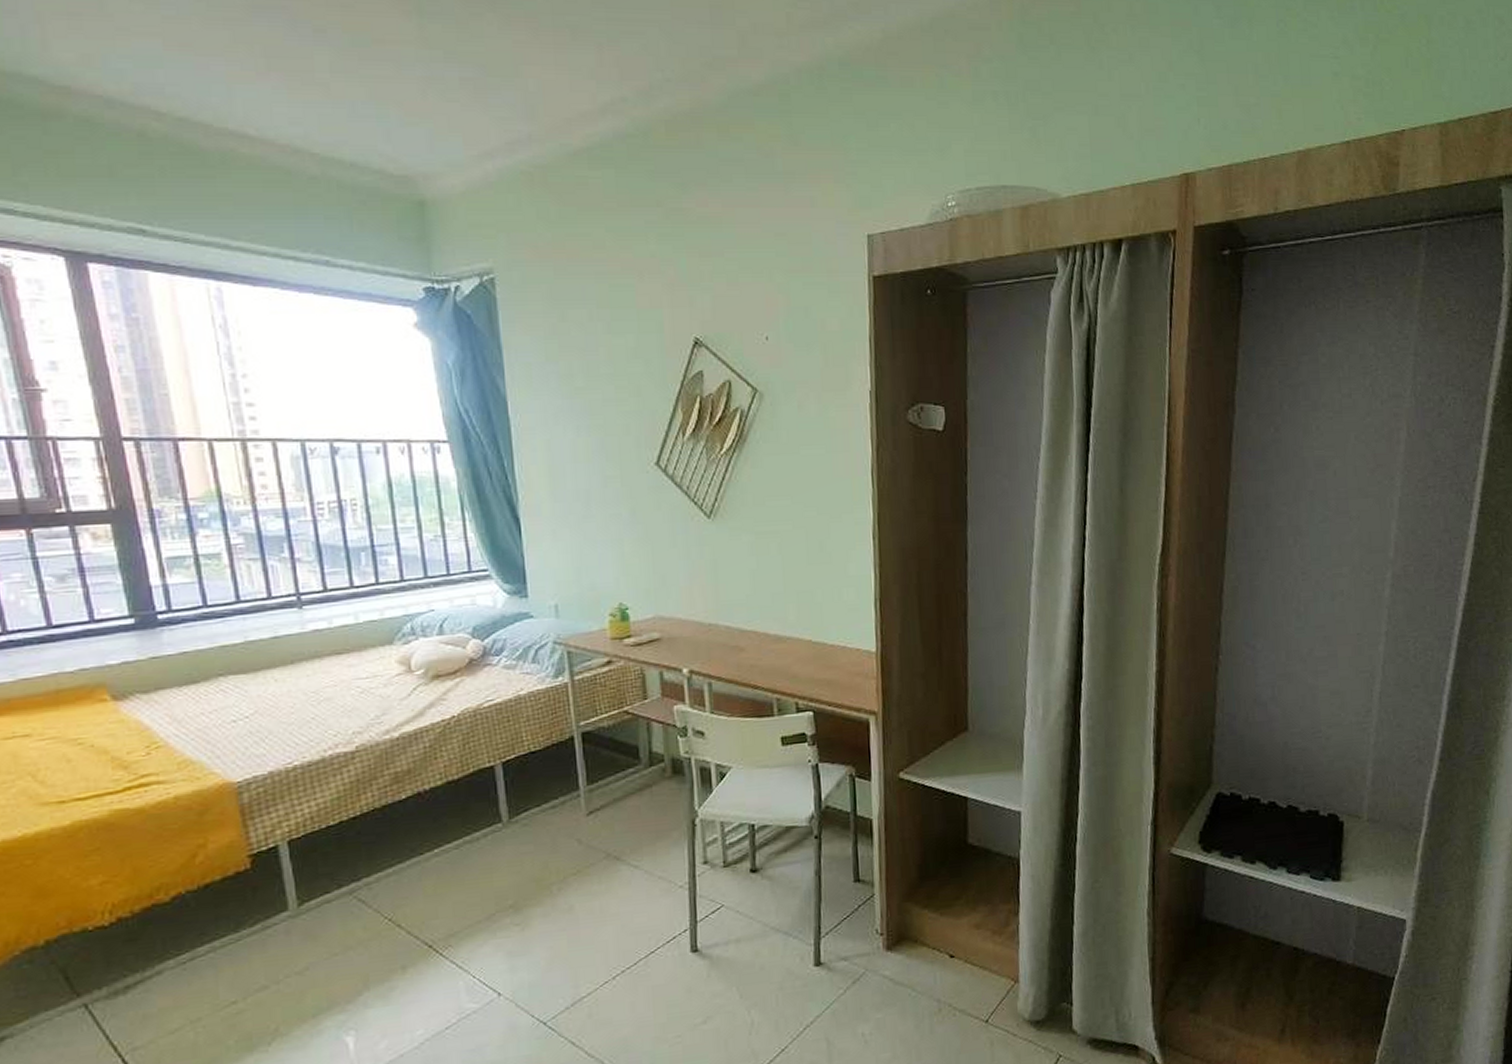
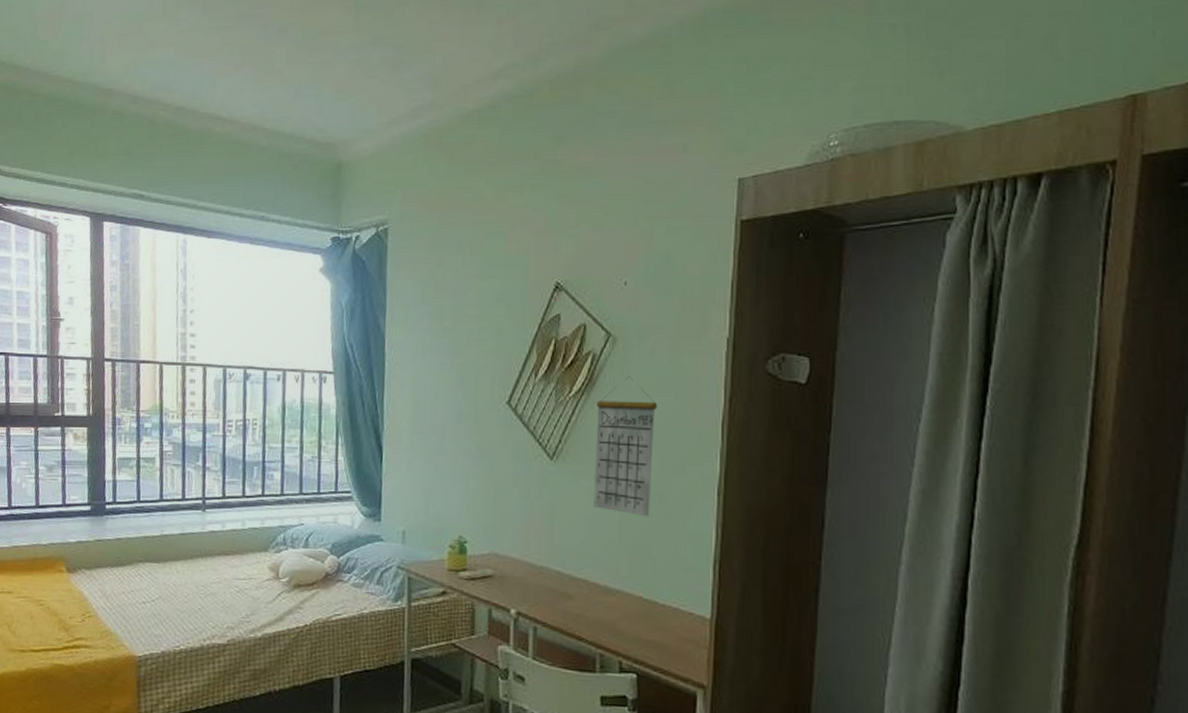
calendar: none [750,430,812,566] -> present [593,376,658,517]

